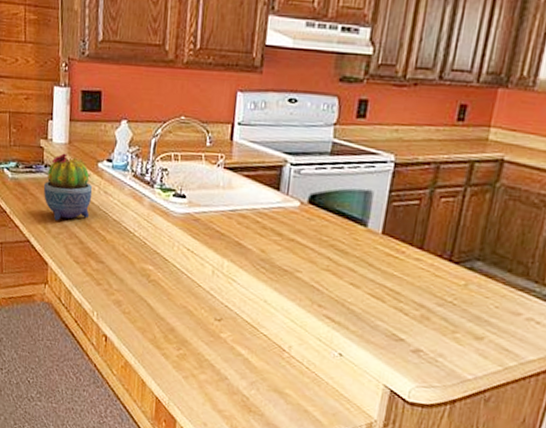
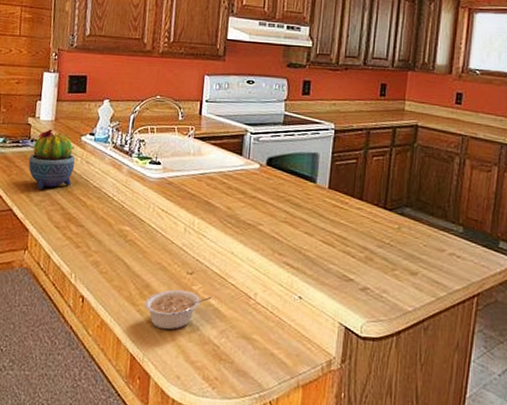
legume: none [169,335,242,377] -> present [144,289,212,330]

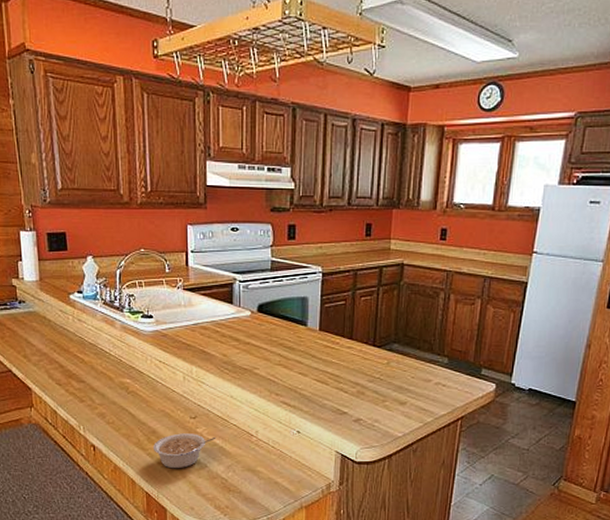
potted cactus: present [28,129,76,190] -> none [19,289,67,350]

